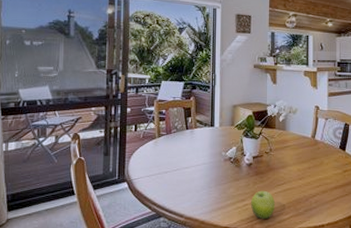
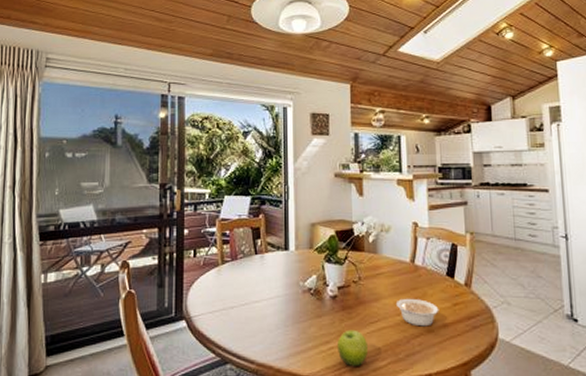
legume: none [298,166,332,188] -> present [395,298,439,327]

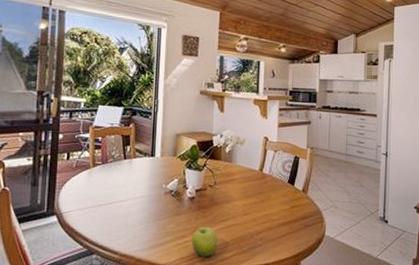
legume: present [395,298,439,327] -> none [244,200,280,225]

